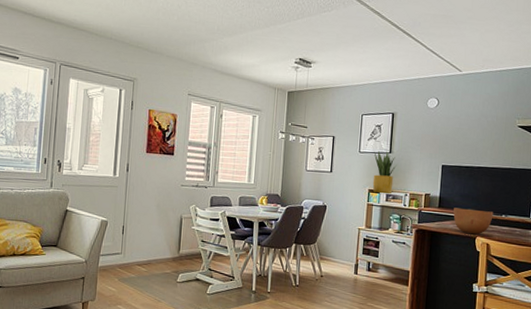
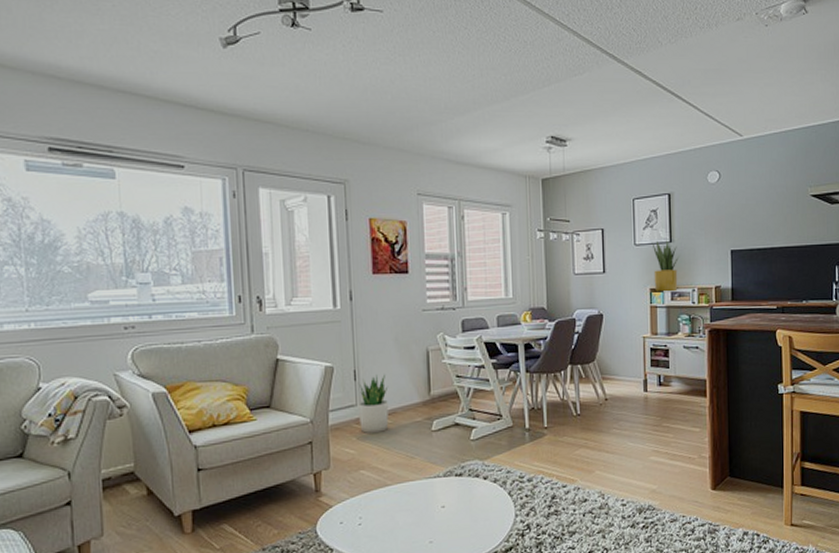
planter: none [122,231,147,278] -> present [359,374,389,433]
bowl: present [453,207,494,235] -> none [749,297,793,328]

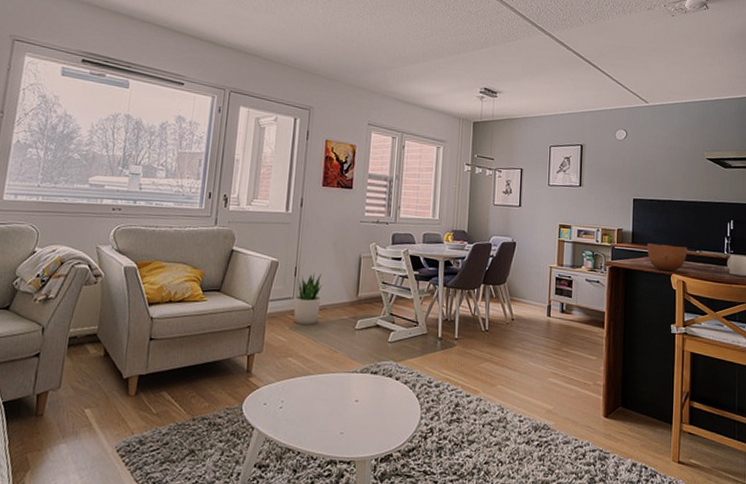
planter: present [651,239,681,292] -> none [563,183,589,230]
bowl: none [749,297,793,328] -> present [647,243,688,272]

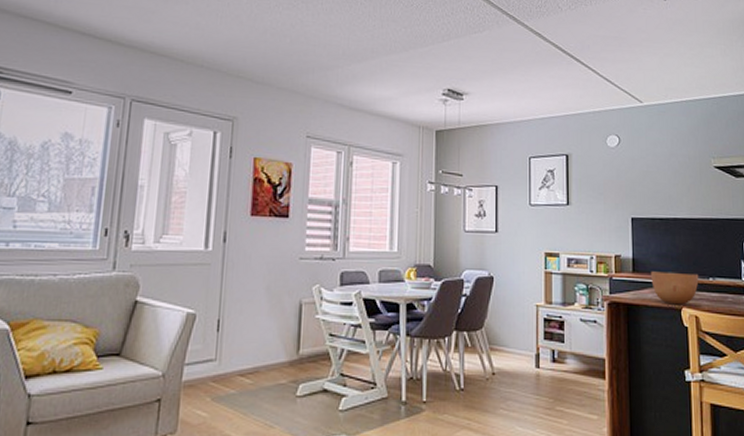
planter: present [293,273,322,325] -> none [216,326,252,394]

